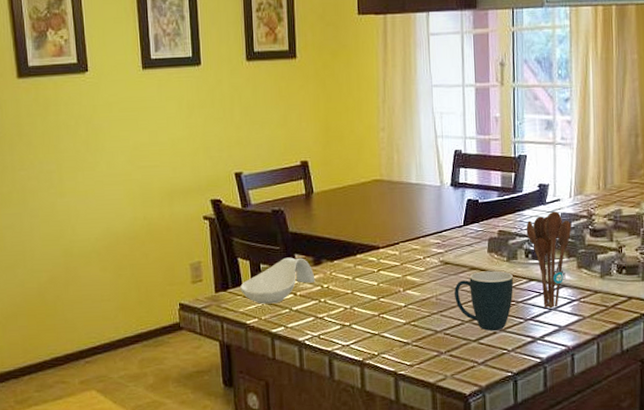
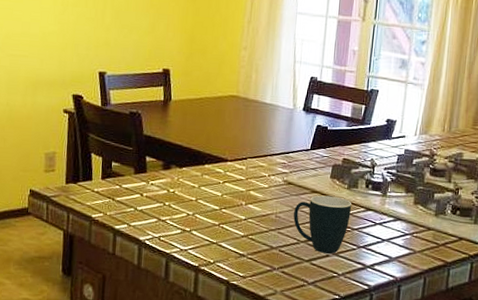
spoon rest: present [239,257,315,304] -> none [89,158,163,201]
utensil holder: present [526,211,572,309] -> none [369,146,414,240]

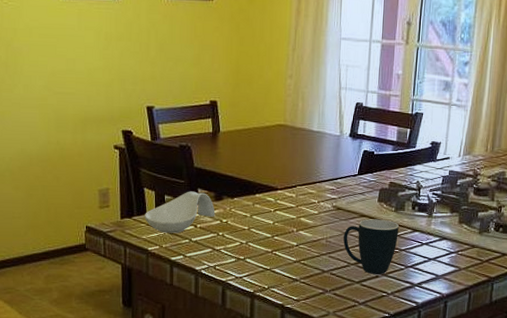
spoon rest: none [89,158,163,201] -> present [144,191,216,233]

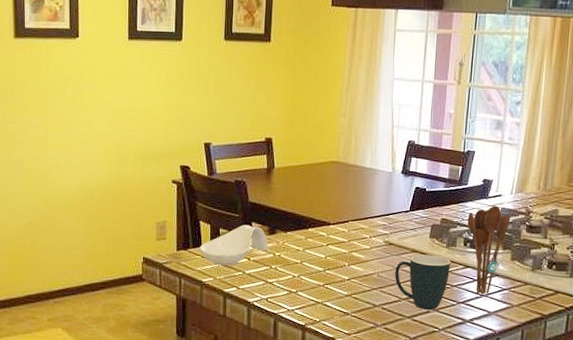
utensil holder: none [415,168,458,259] -> present [467,205,510,295]

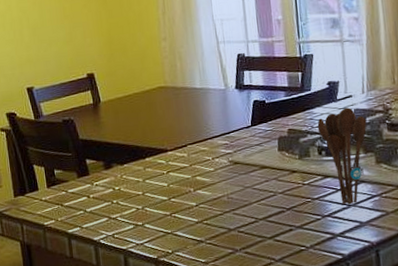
spoon rest: present [199,225,269,266] -> none [36,162,107,207]
mug: present [395,254,450,310] -> none [246,168,308,228]

